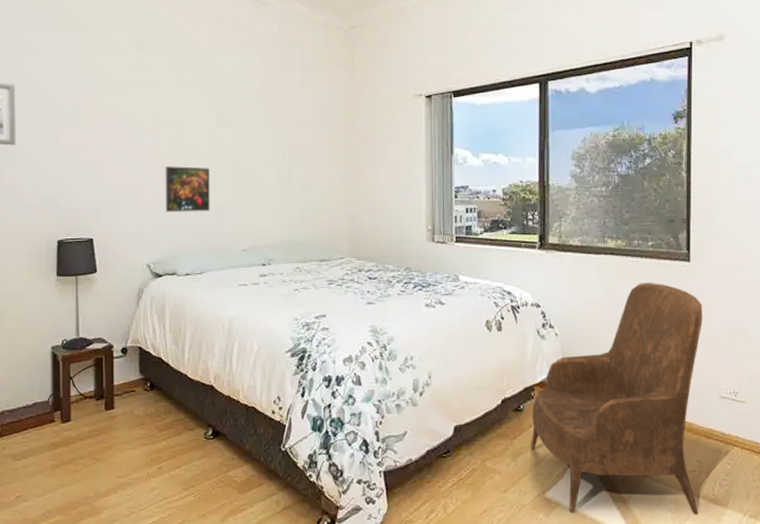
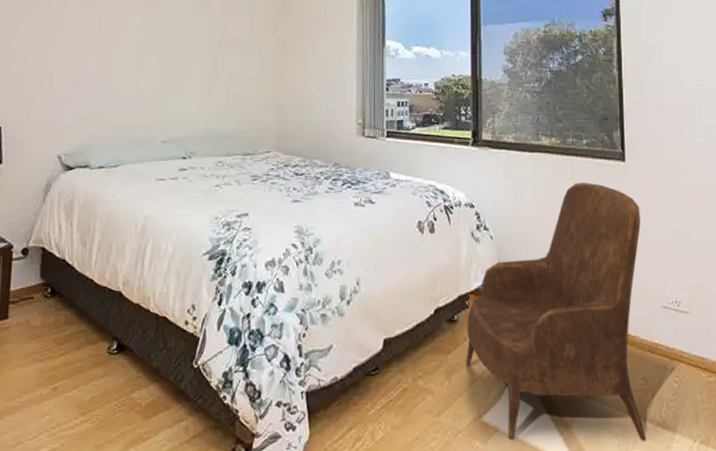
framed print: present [165,166,210,212] -> none [82,52,132,100]

